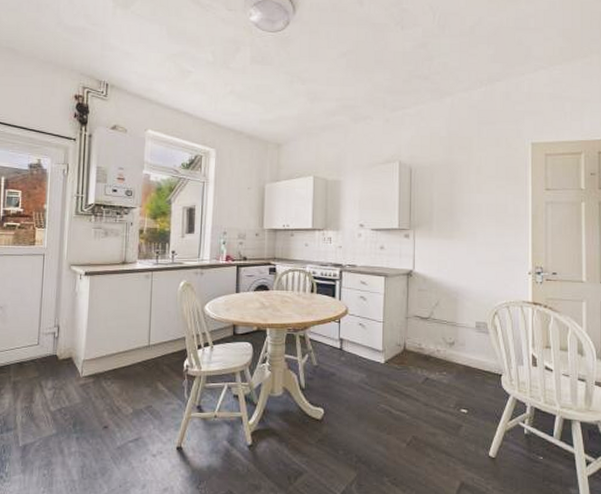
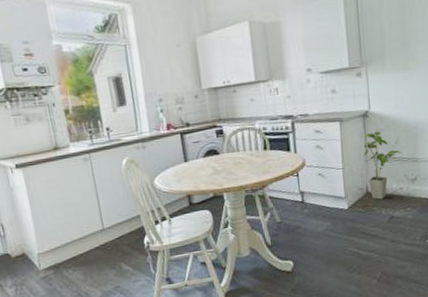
house plant: none [404,291,442,359] -> present [364,131,402,200]

